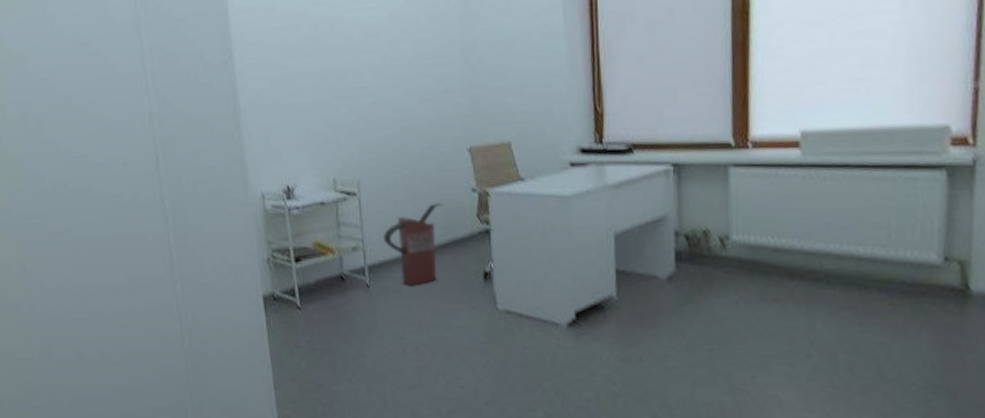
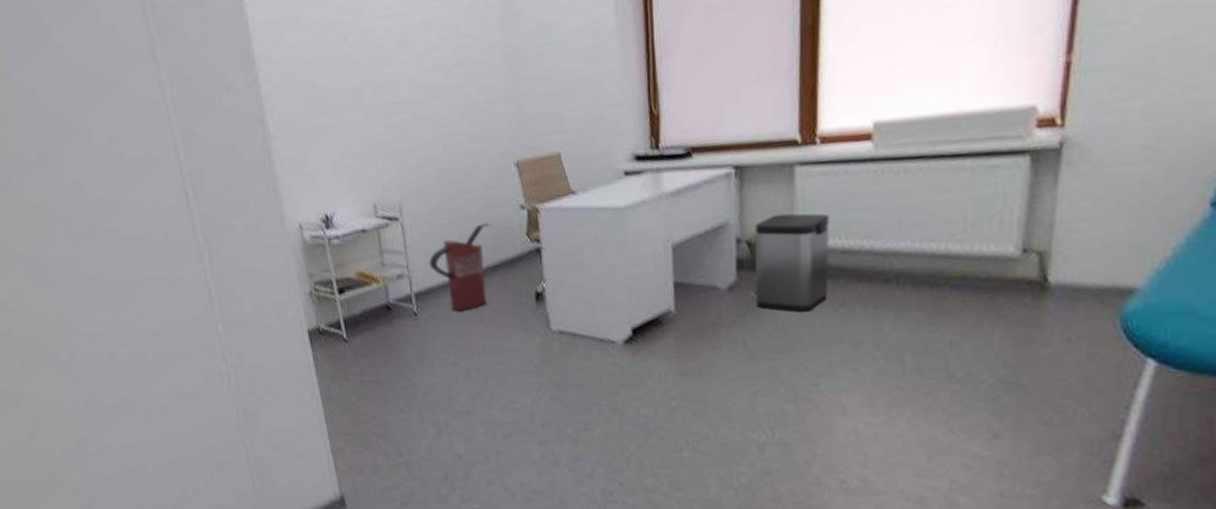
pedal bin: none [687,210,763,305] -> present [749,213,830,312]

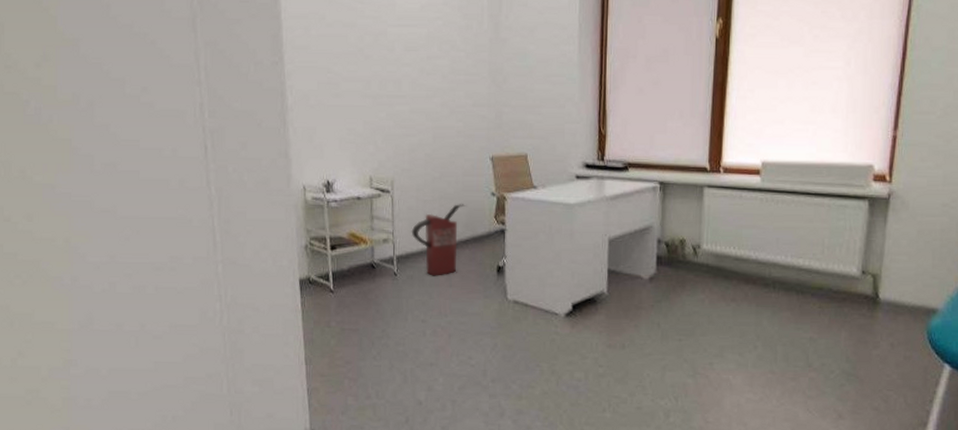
pedal bin: present [749,213,830,312] -> none [664,223,728,303]

